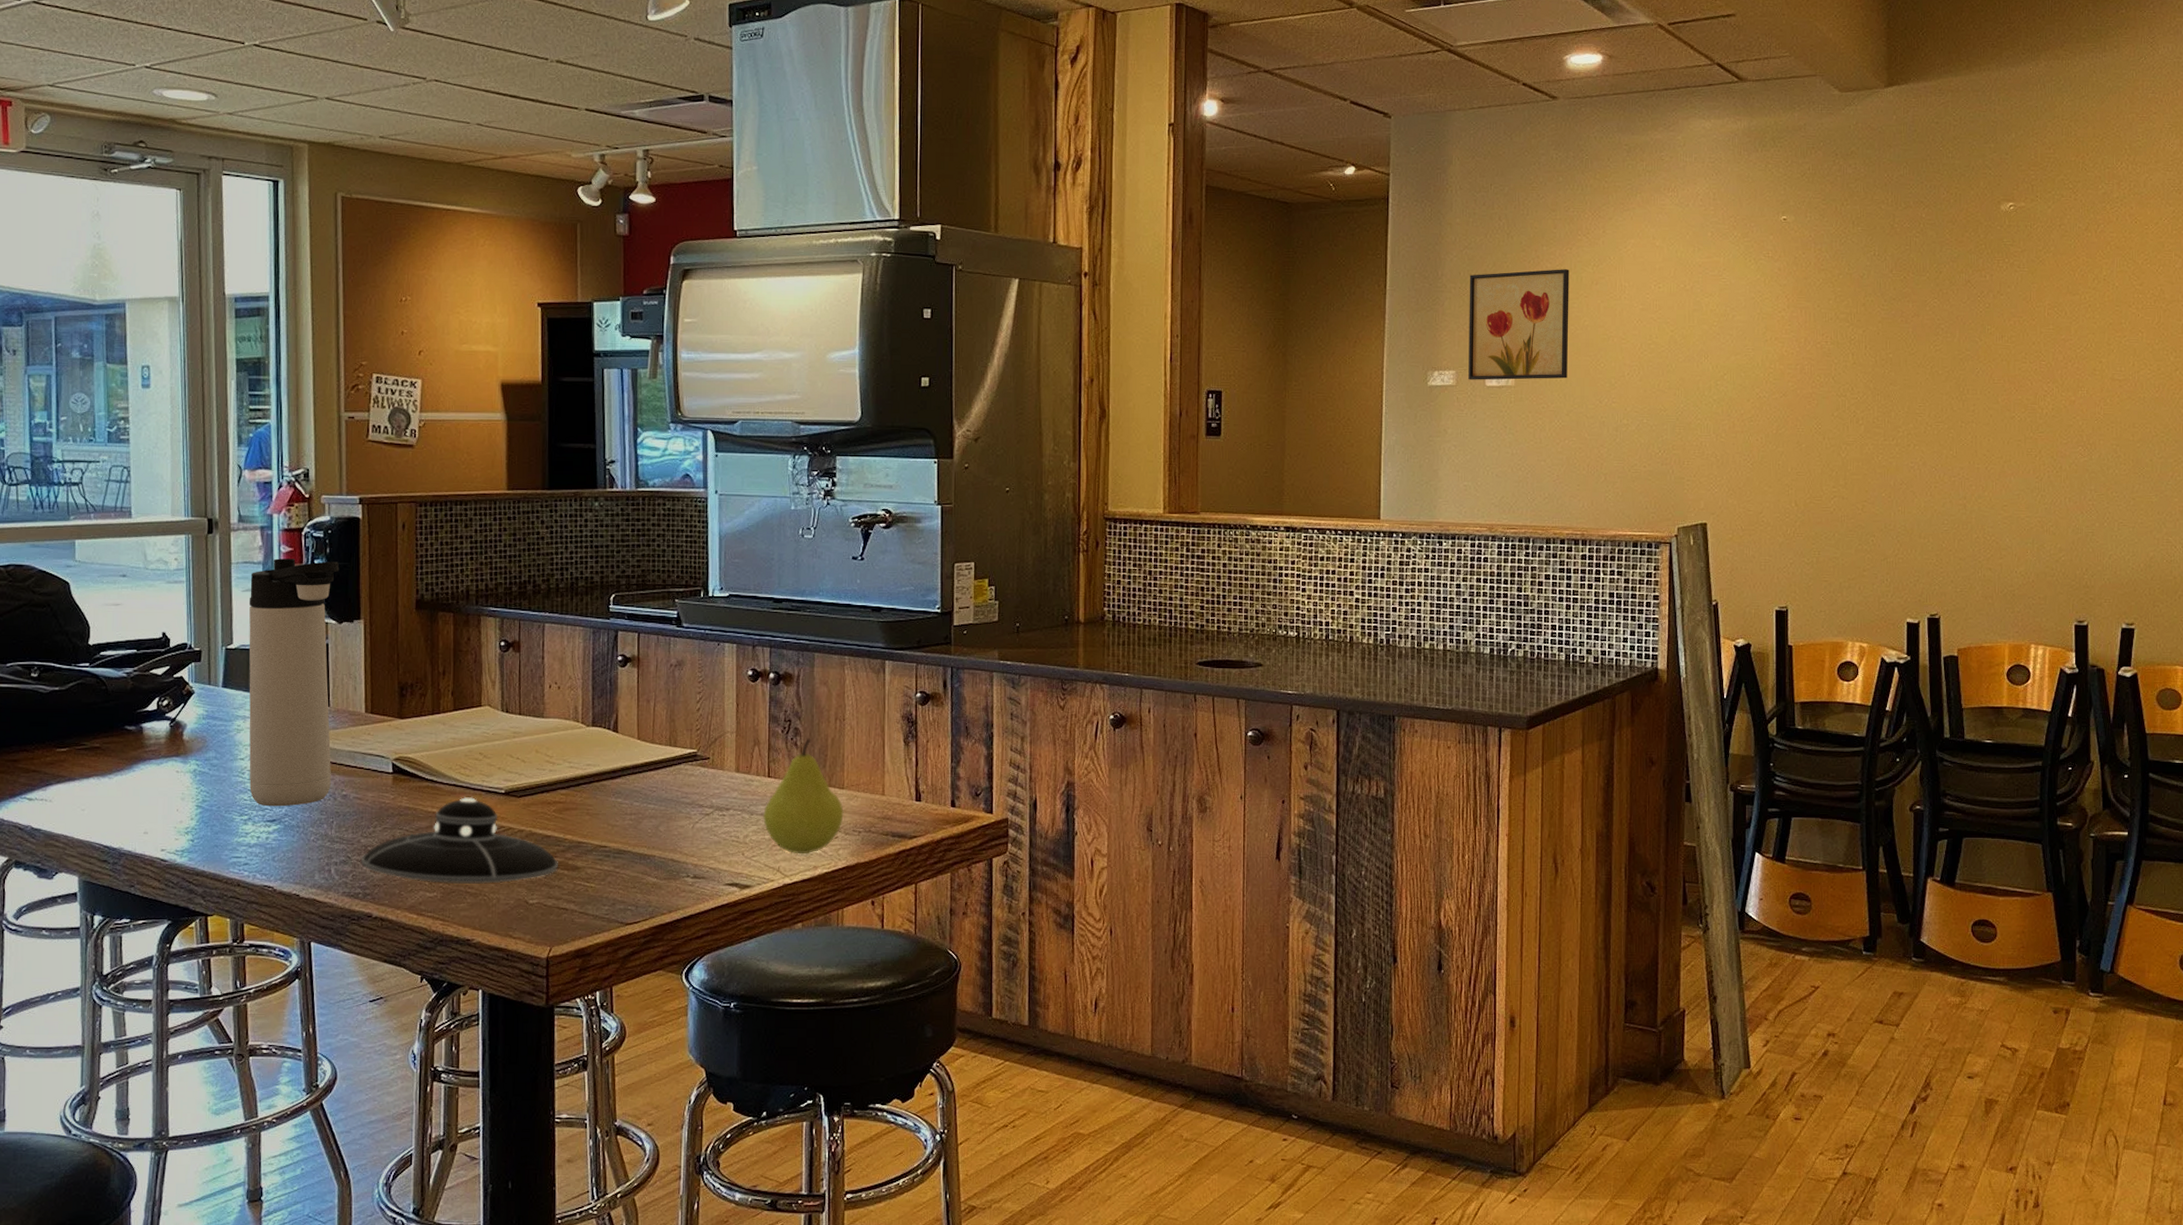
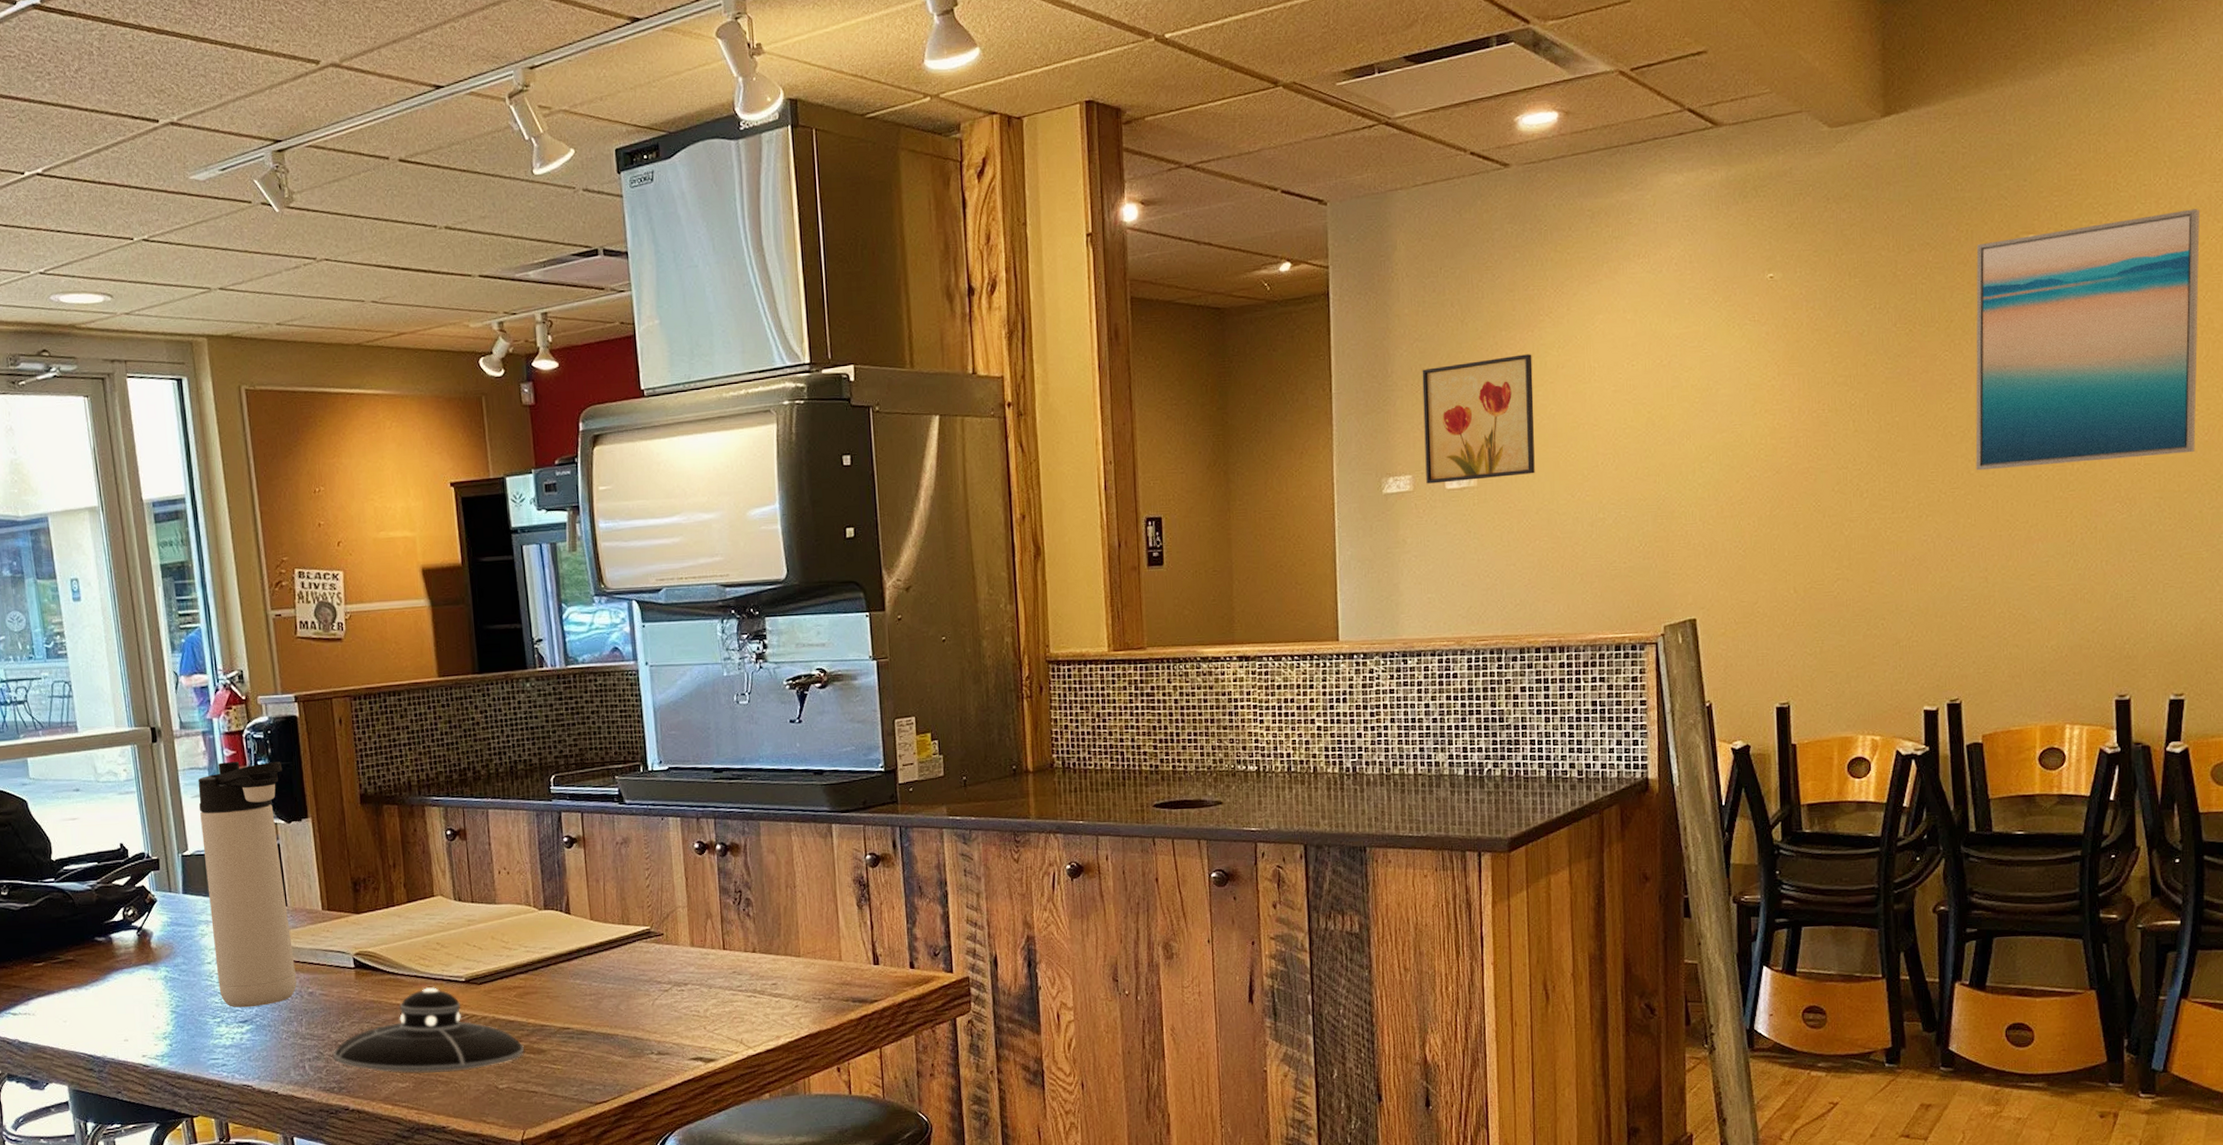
fruit: present [762,738,844,854] -> none [721,908,802,1025]
wall art: none [1958,192,2154,408] -> present [1975,209,2200,471]

